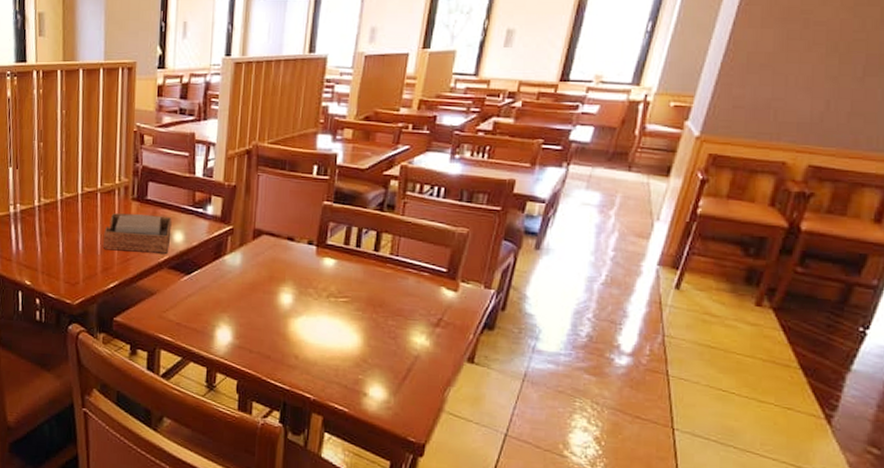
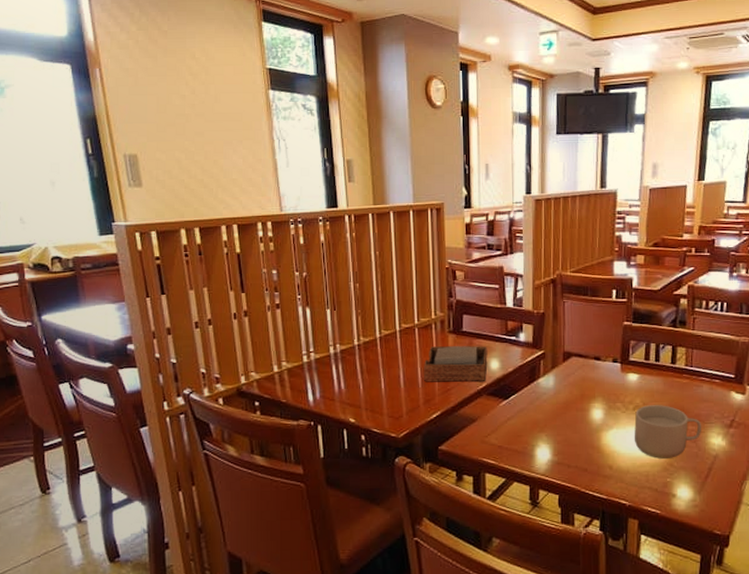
cup: none [326,294,404,354] -> present [634,405,702,459]

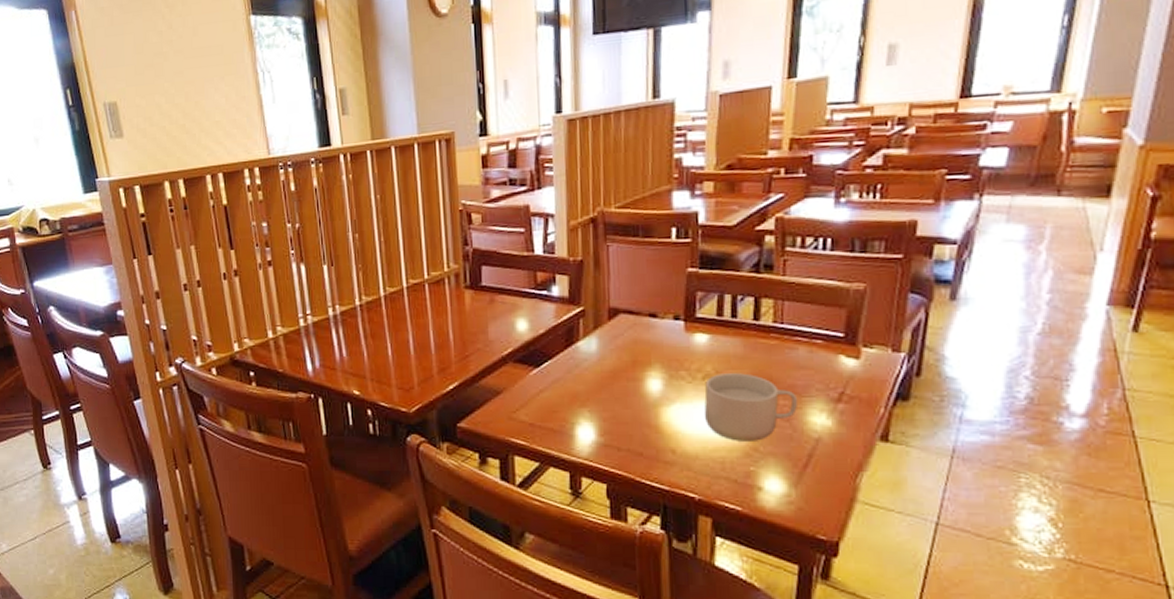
napkin holder: present [423,346,488,383] -> none [436,302,513,348]

